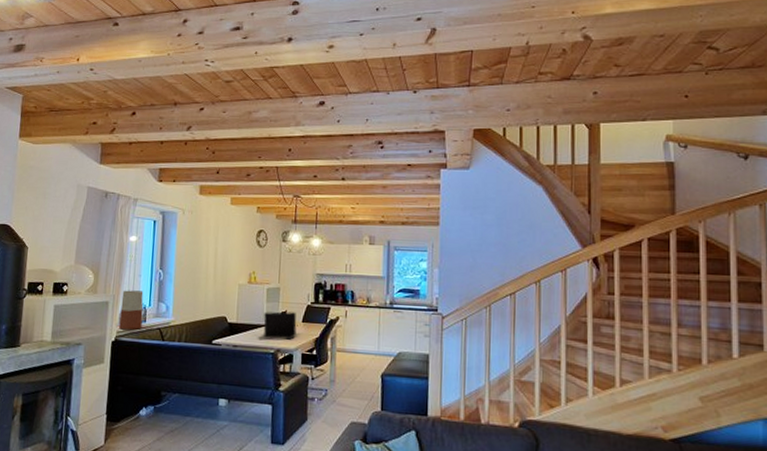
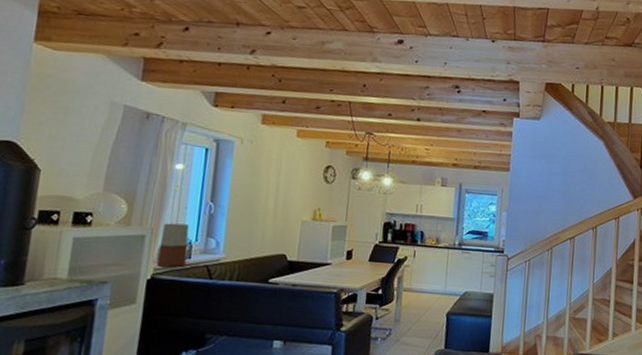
laptop computer: present [258,311,297,340] -> none [320,250,363,280]

